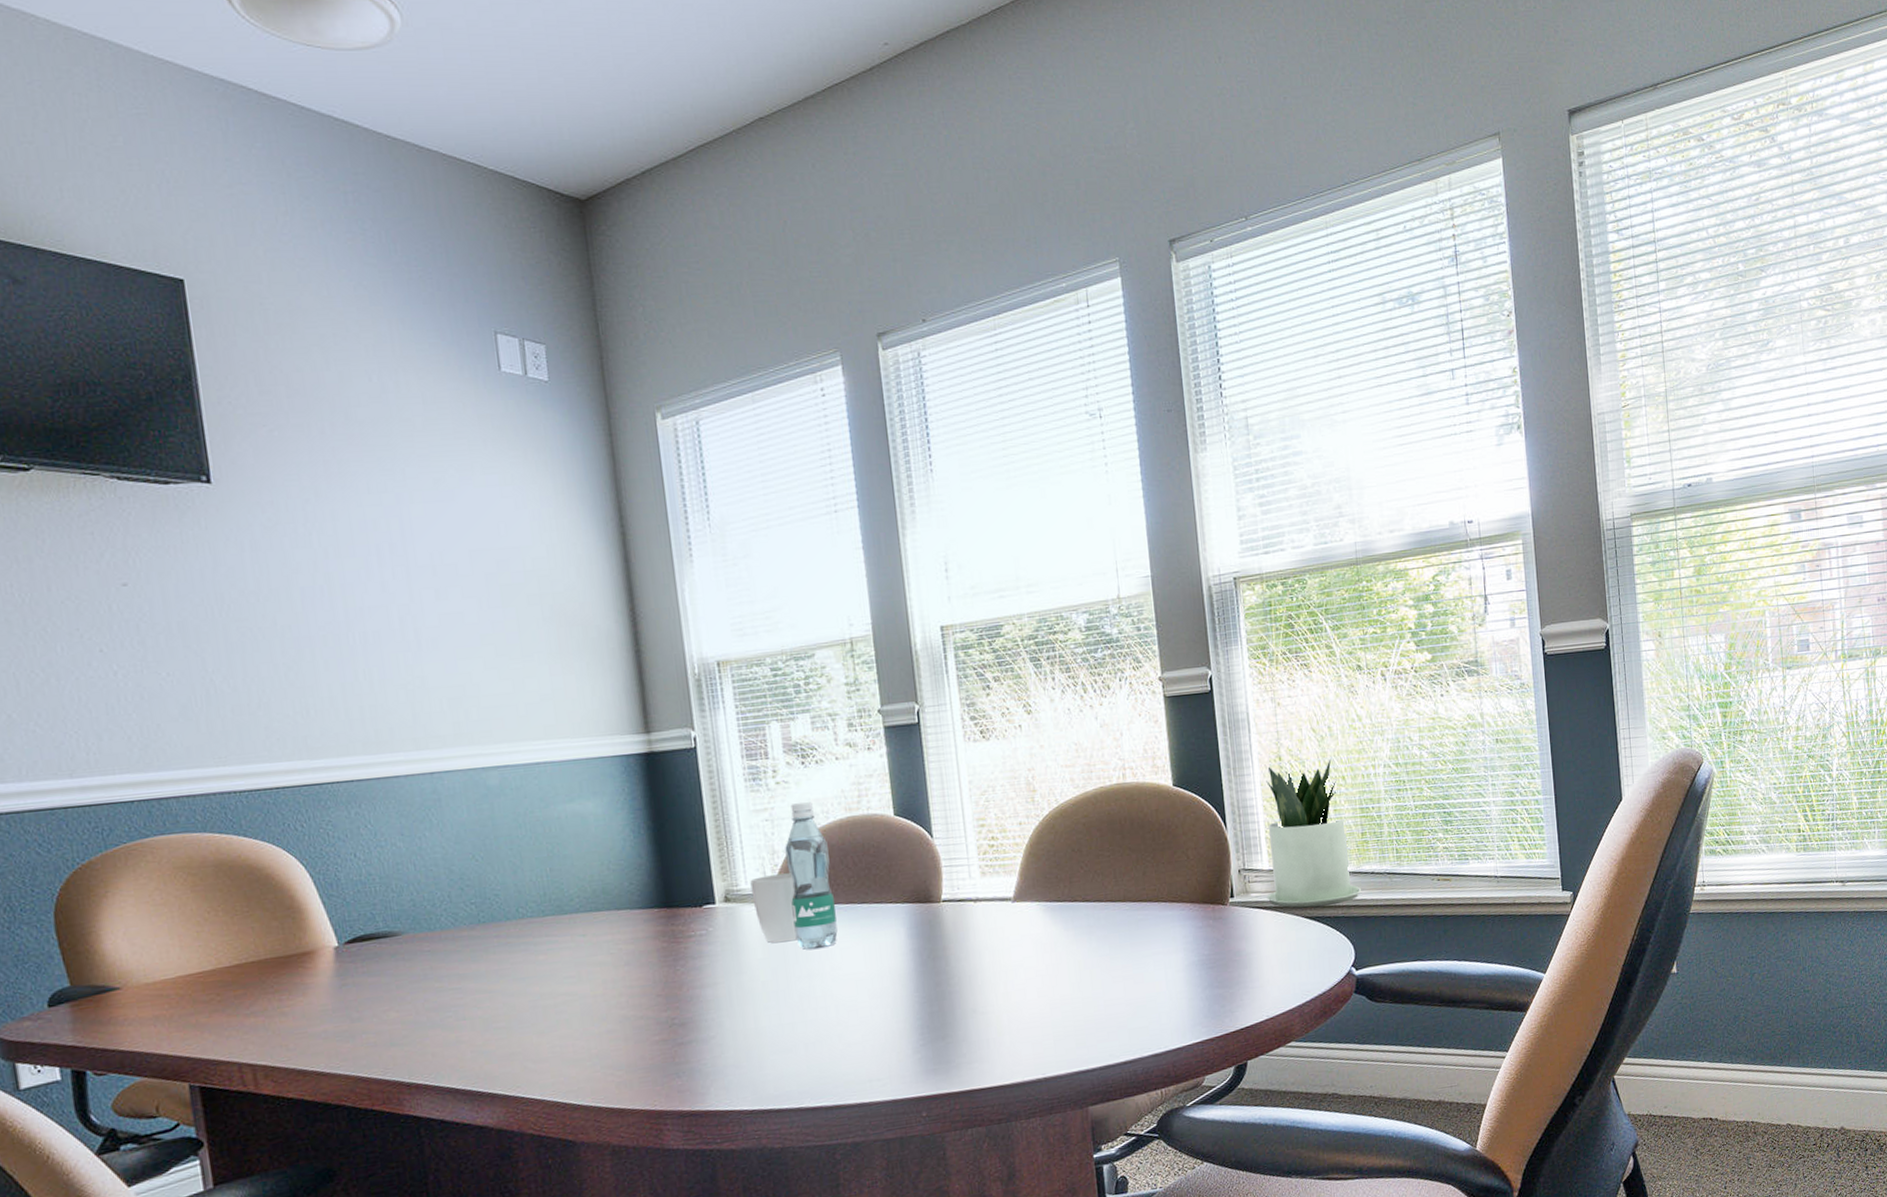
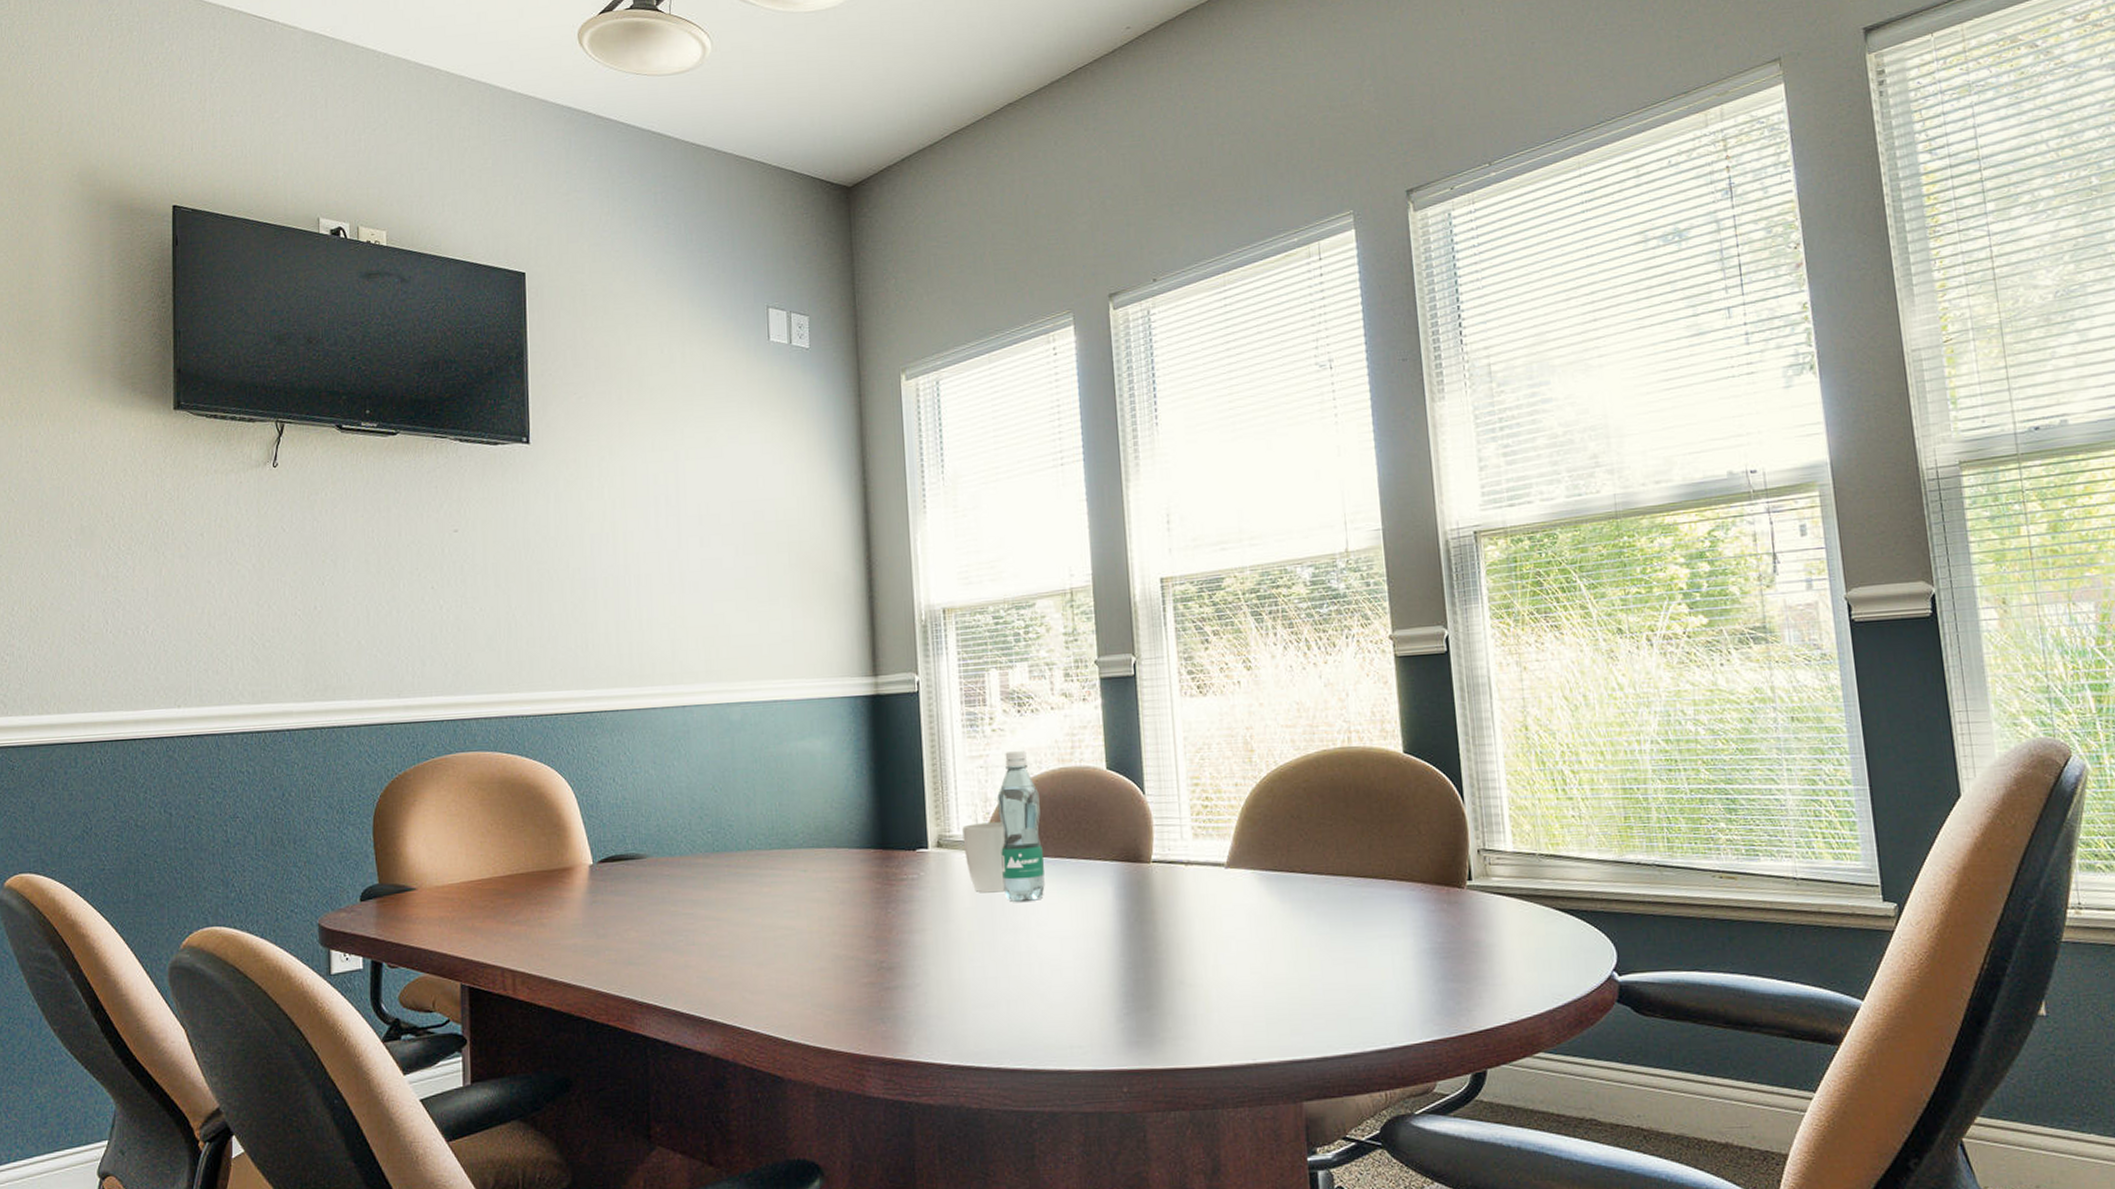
planter: present [1266,760,1362,908] -> none [1510,732,1625,899]

